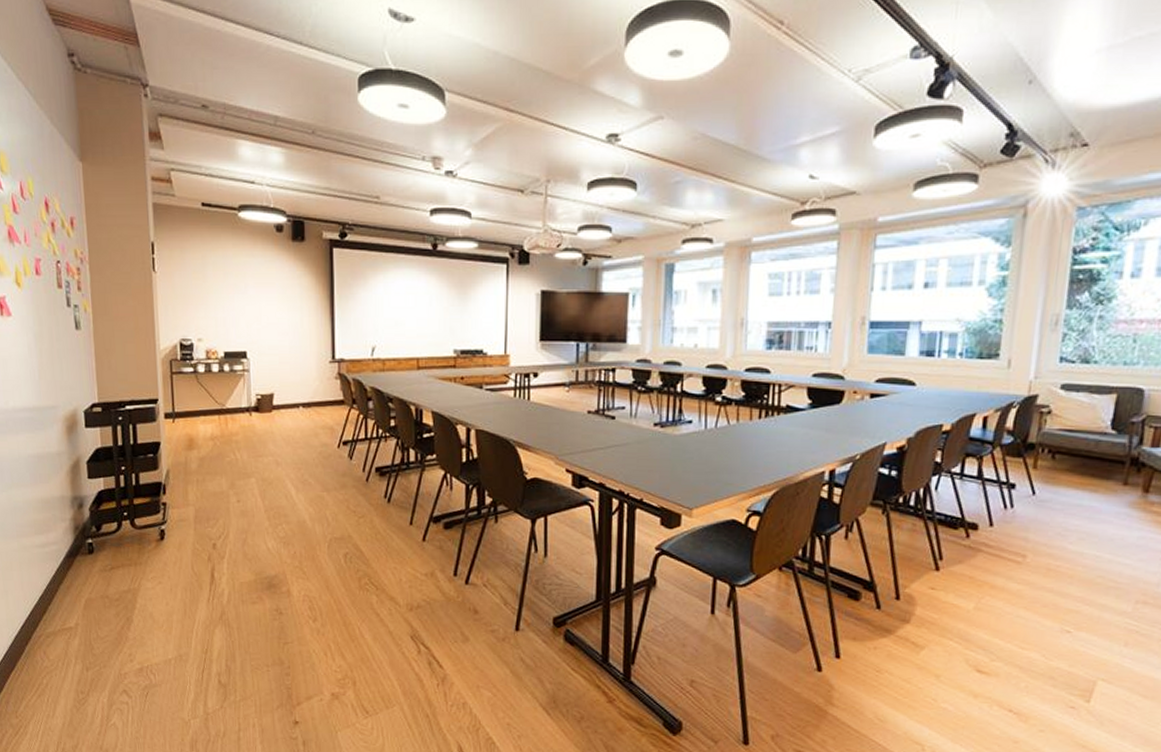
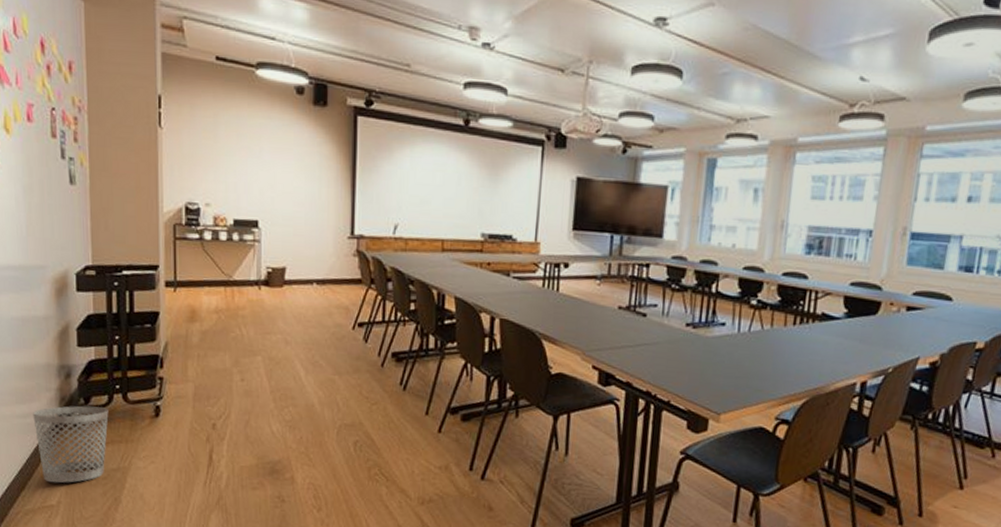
wastebasket: none [50,533,119,607] -> present [33,405,109,483]

